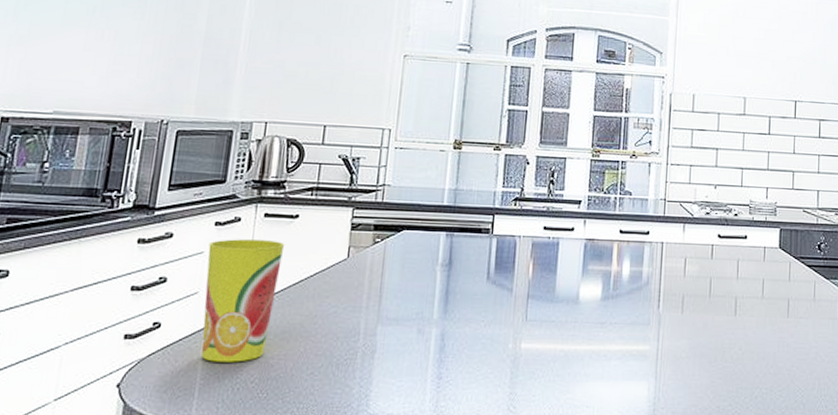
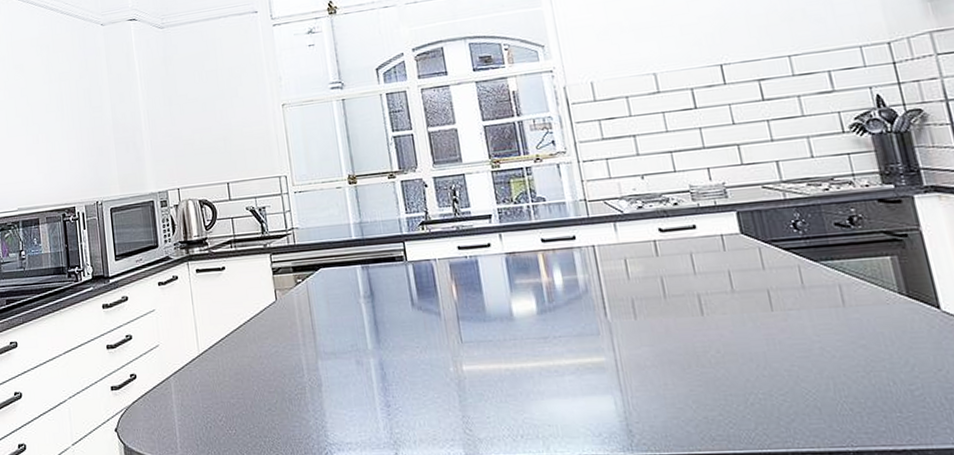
cup: present [201,239,285,362] -> none [157,292,224,405]

